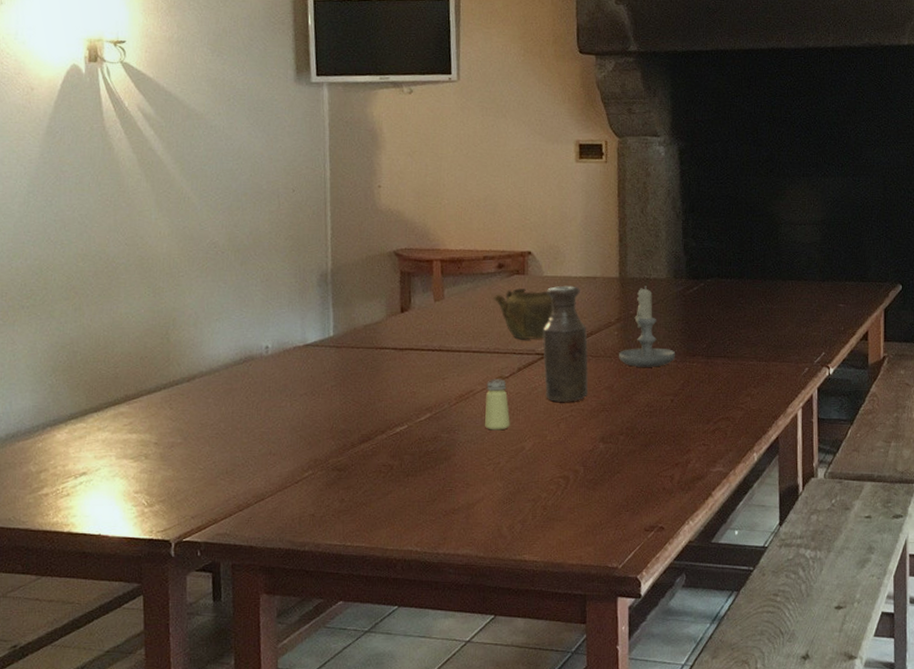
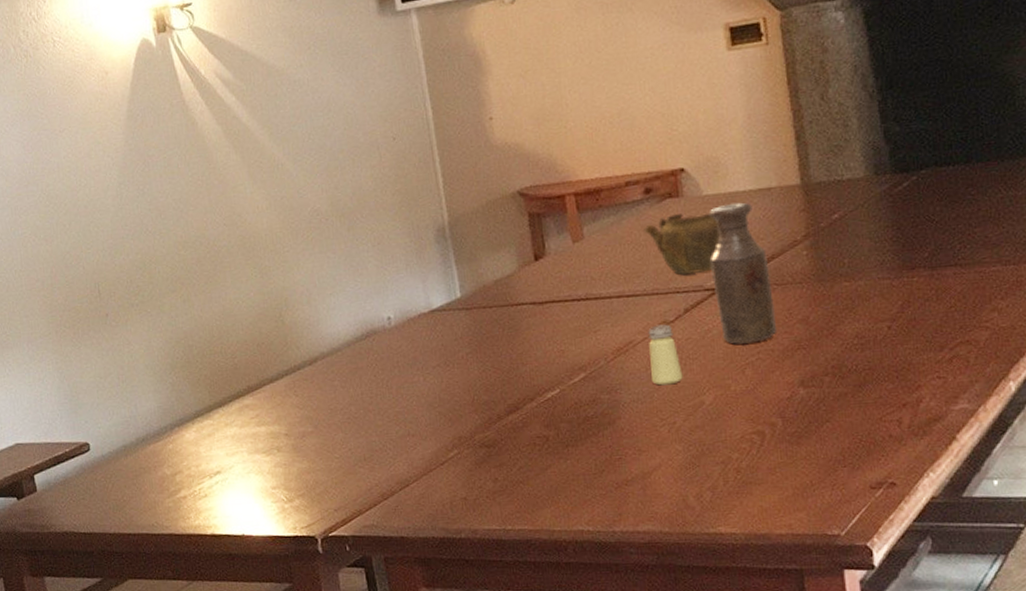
candle: present [619,286,676,367] -> none [812,190,888,291]

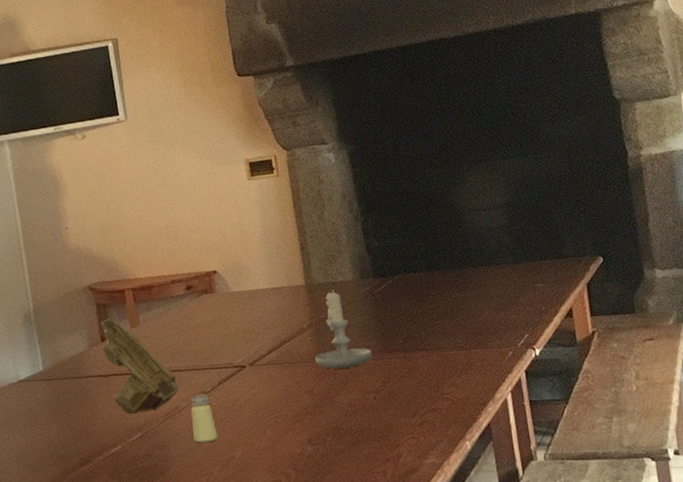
wall caddy: none [533,231,634,350] -> present [100,318,179,414]
teapot: present [644,212,721,275] -> none [186,306,245,355]
bottle: present [708,202,778,344] -> none [236,298,290,410]
candle: none [812,190,888,291] -> present [315,289,373,369]

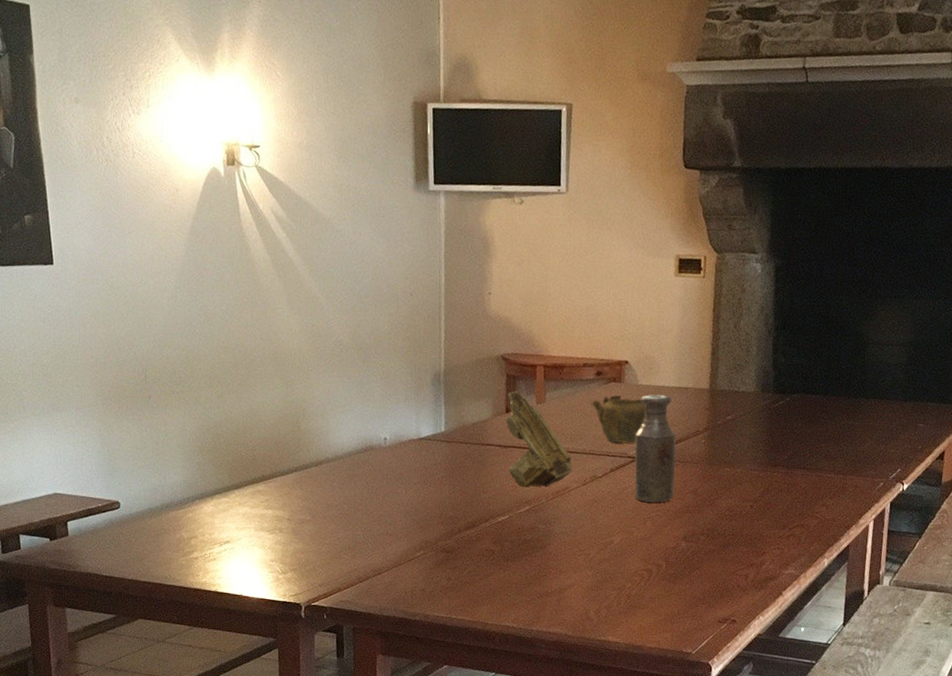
teapot: none [186,306,245,355] -> present [591,394,646,444]
saltshaker: present [190,394,218,443] -> none [578,478,601,525]
bottle: none [236,298,290,410] -> present [634,394,677,503]
candle: present [315,289,373,369] -> none [704,398,758,475]

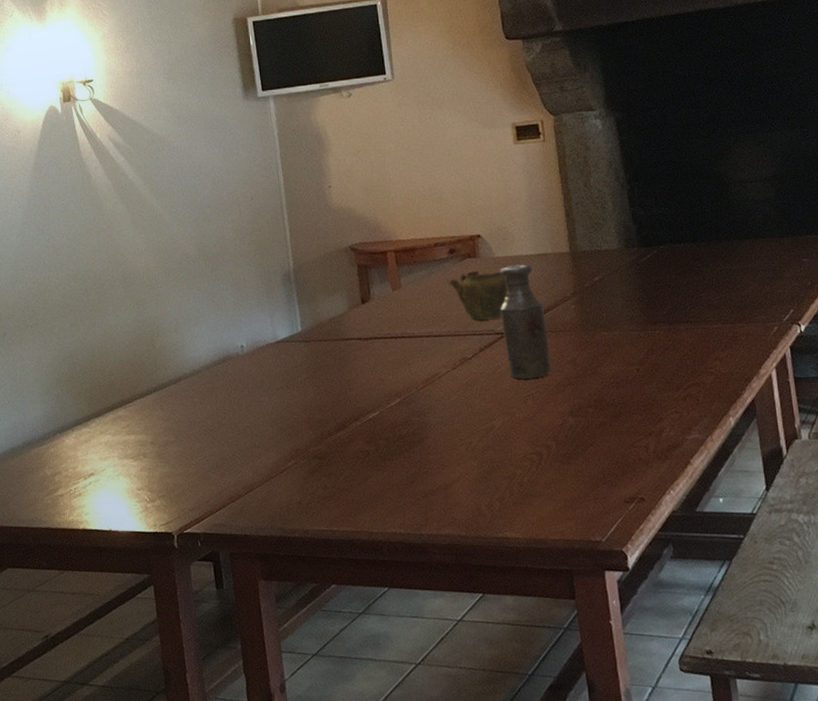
wall caddy: present [505,391,573,487] -> none [361,280,440,379]

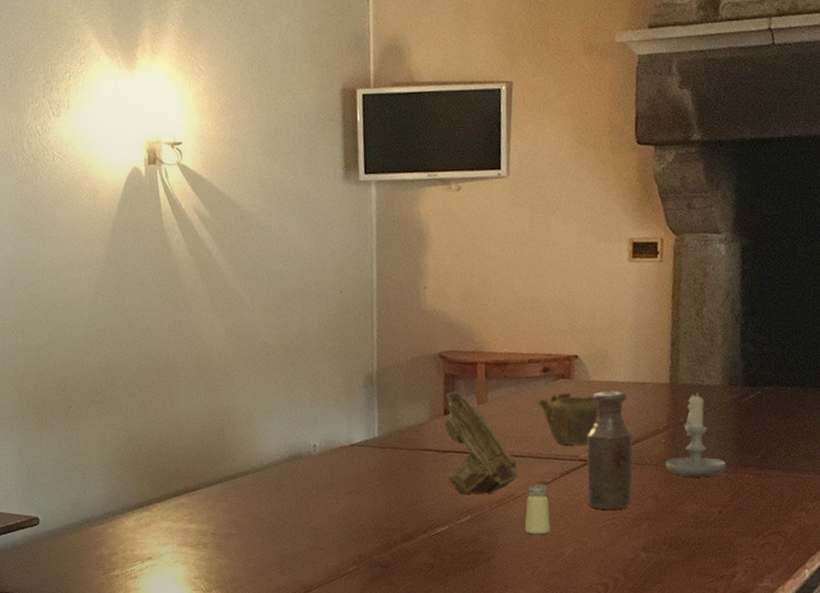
wall caddy: none [361,280,440,379] -> present [444,391,518,495]
saltshaker: none [451,360,478,411] -> present [525,483,551,535]
candle: none [578,258,637,339] -> present [665,393,727,477]

